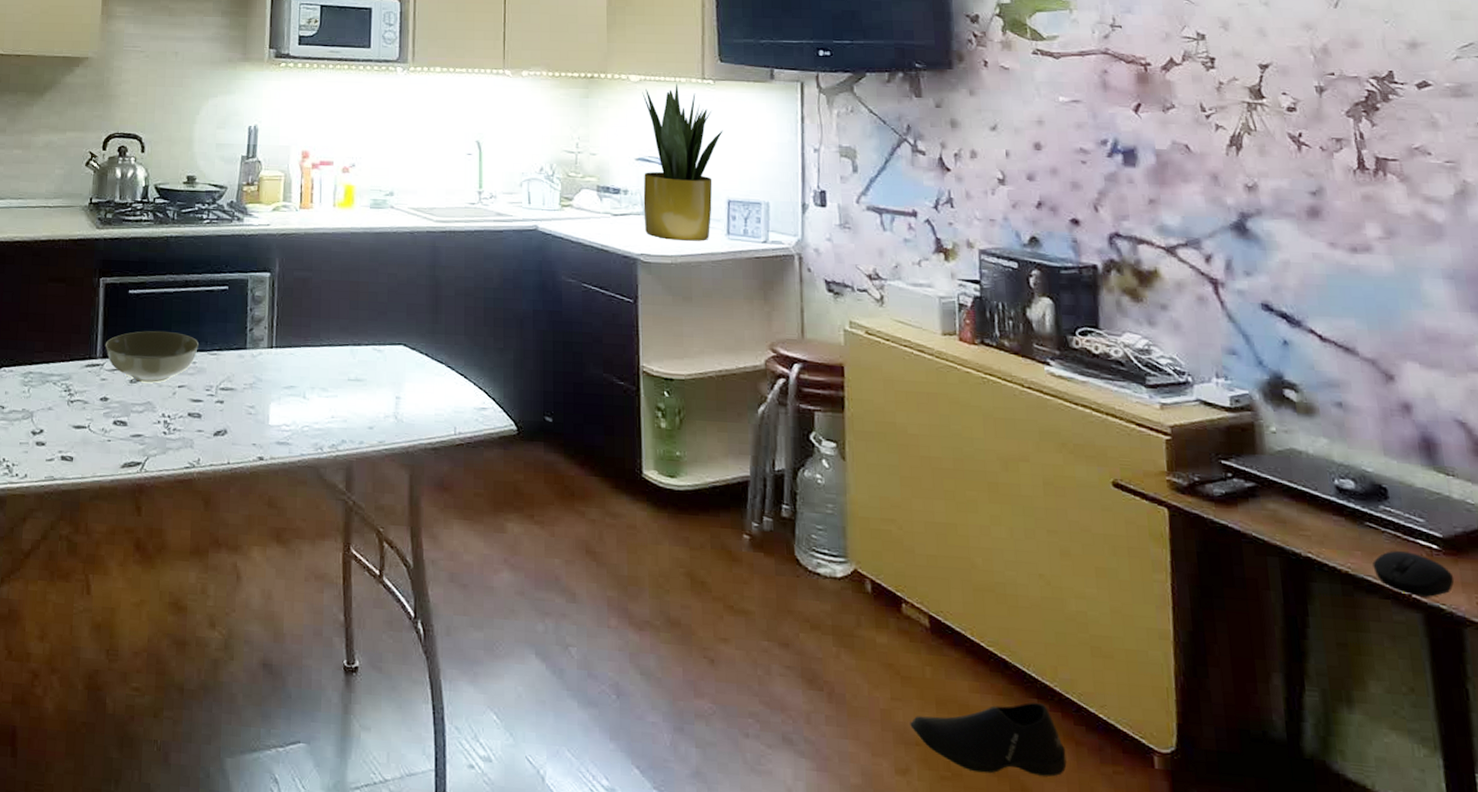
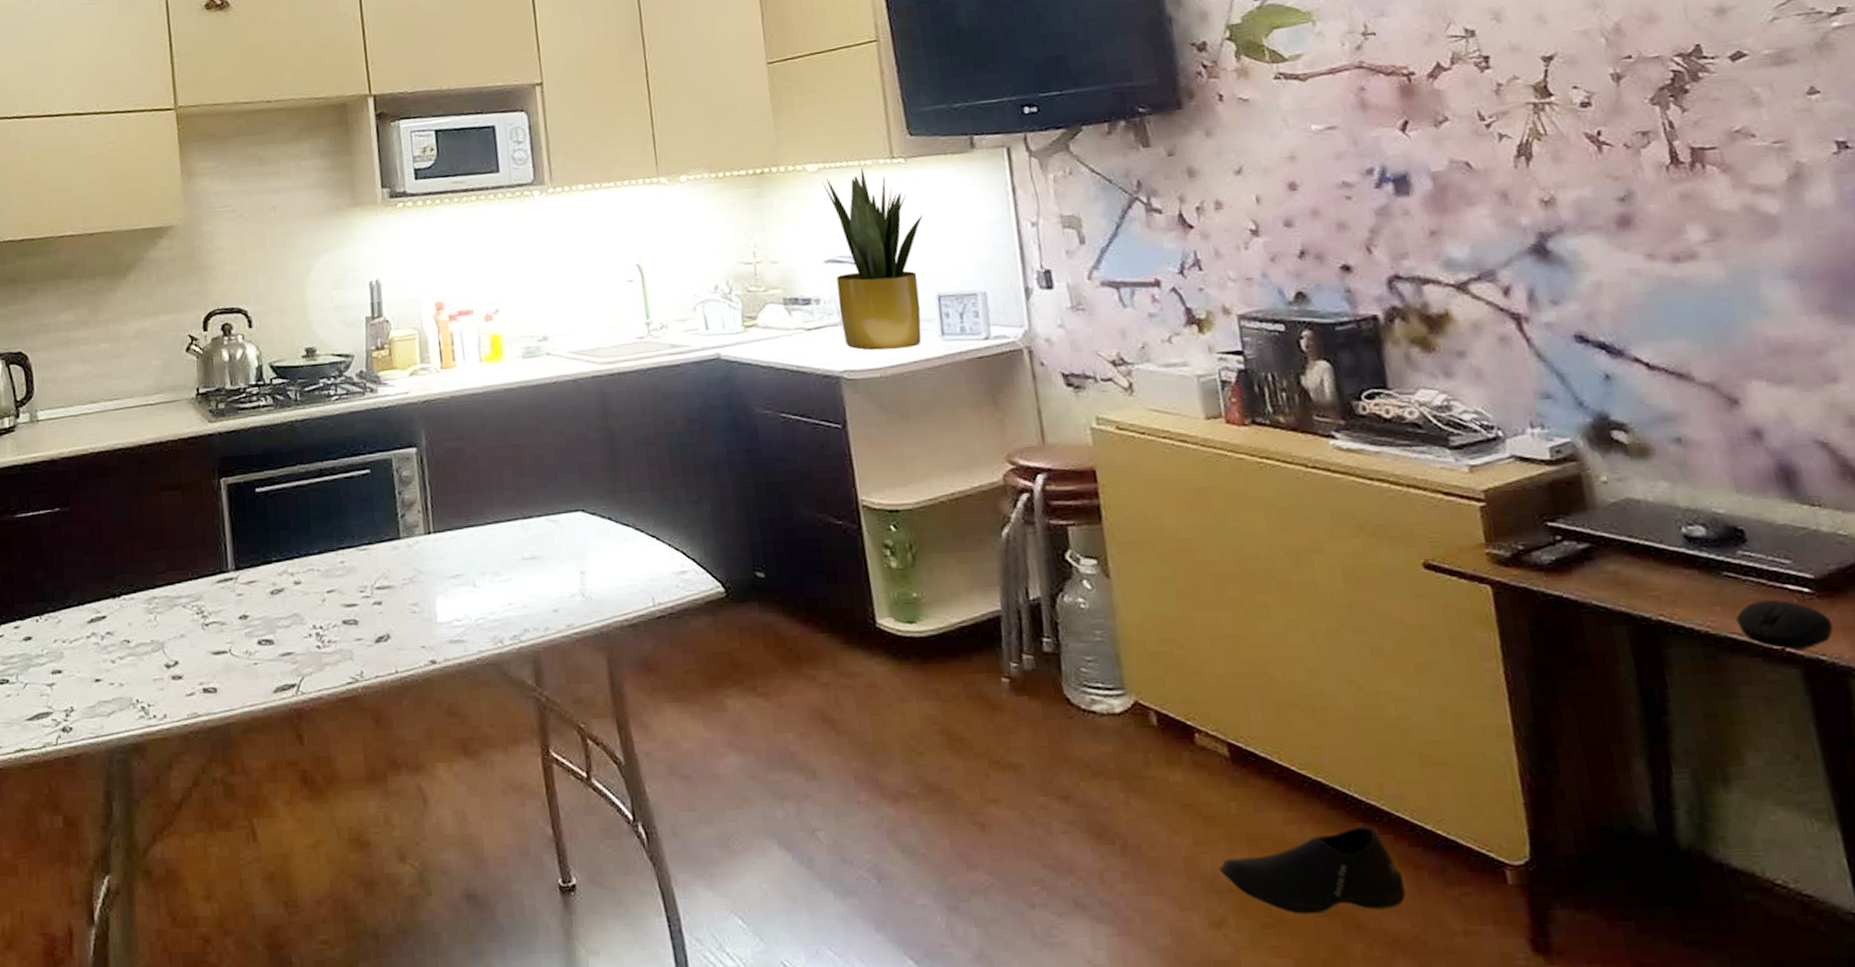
bowl: present [105,331,200,383] -> none [236,530,346,592]

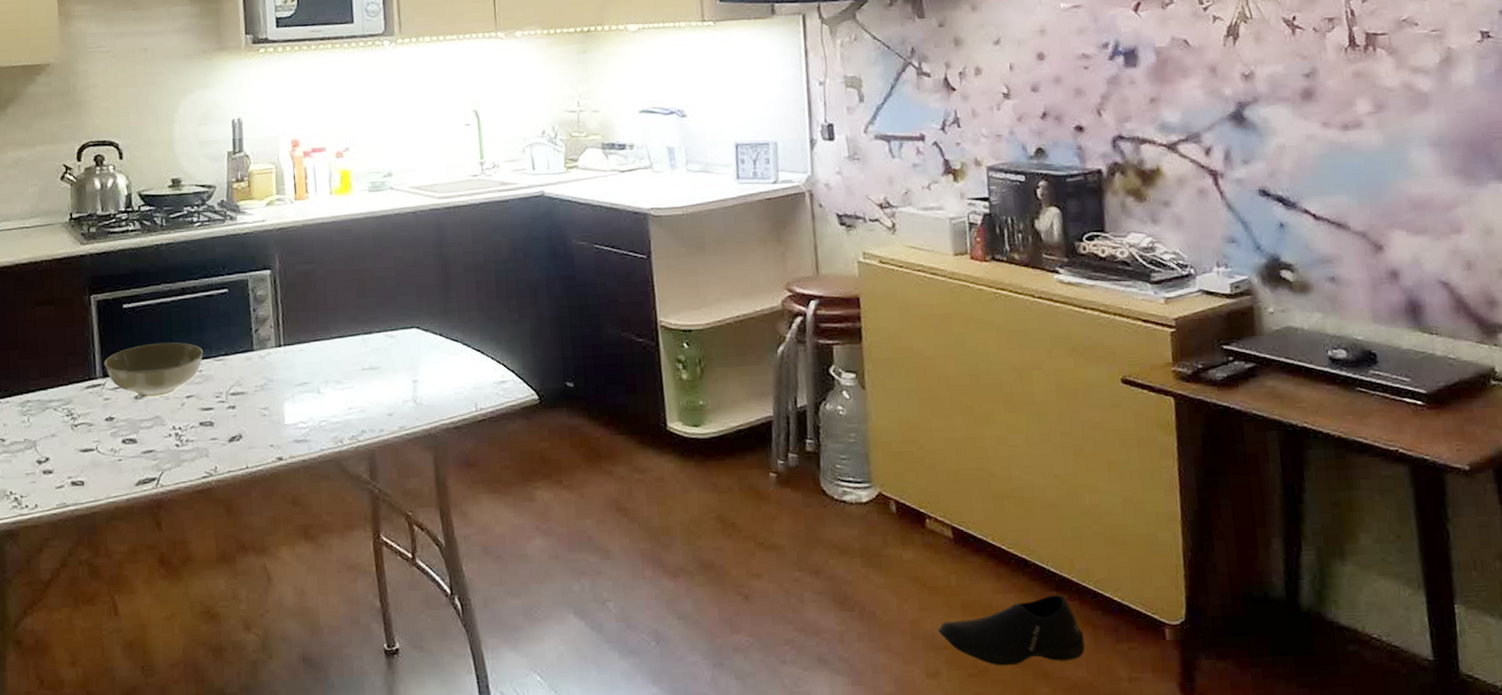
bowl: none [236,530,346,592] -> present [104,342,204,397]
planter: present [822,167,923,350] -> none [641,28,727,191]
computer mouse: present [1736,600,1834,649] -> none [1363,410,1437,451]

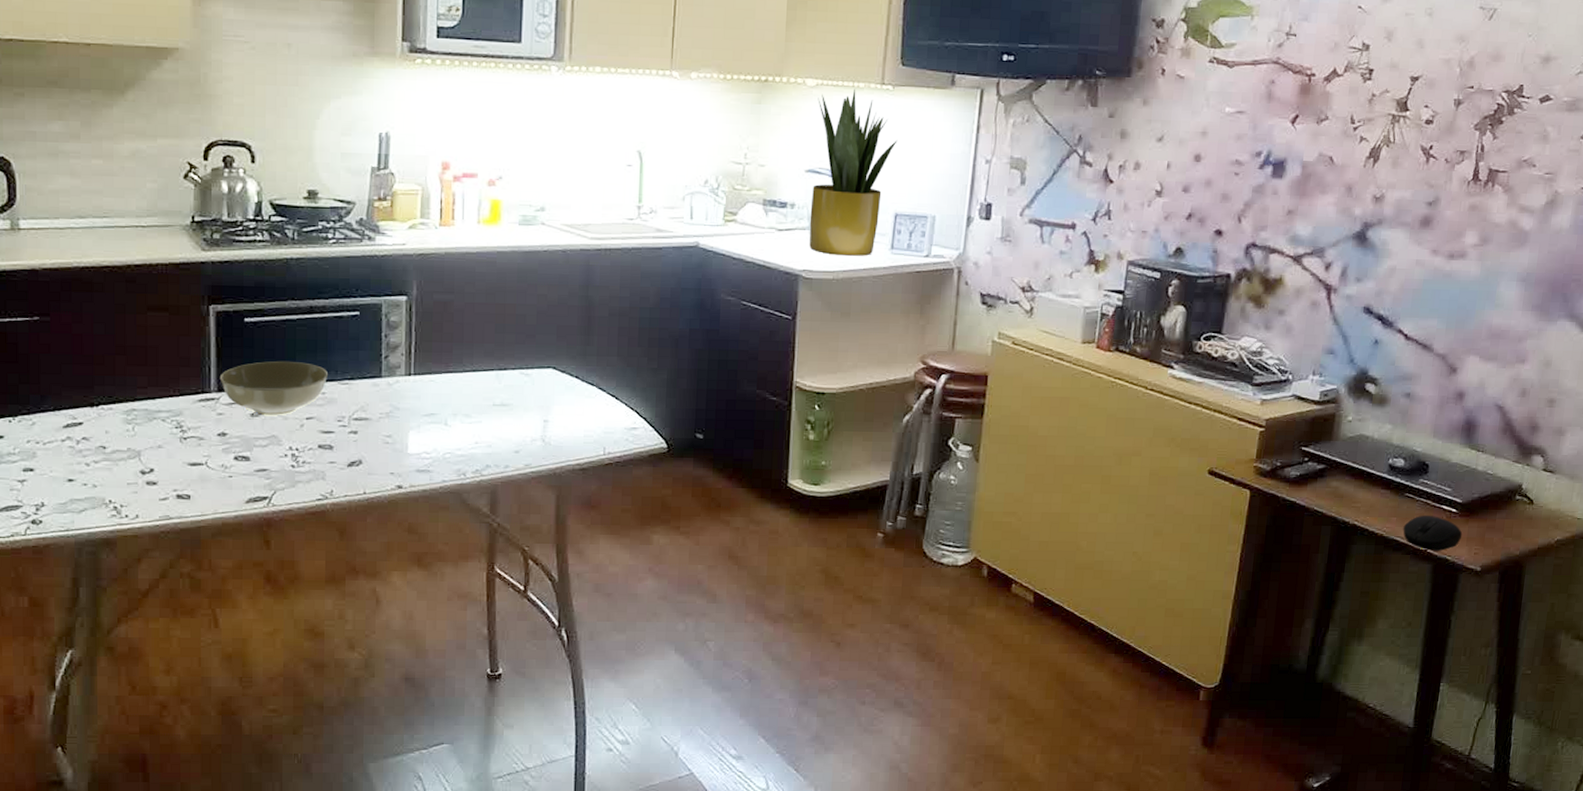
planter: none [641,28,727,191] -> present [809,88,898,256]
shoe: present [938,595,1085,666] -> none [1005,657,1131,716]
computer mouse: none [1363,410,1437,451] -> present [1403,516,1463,551]

